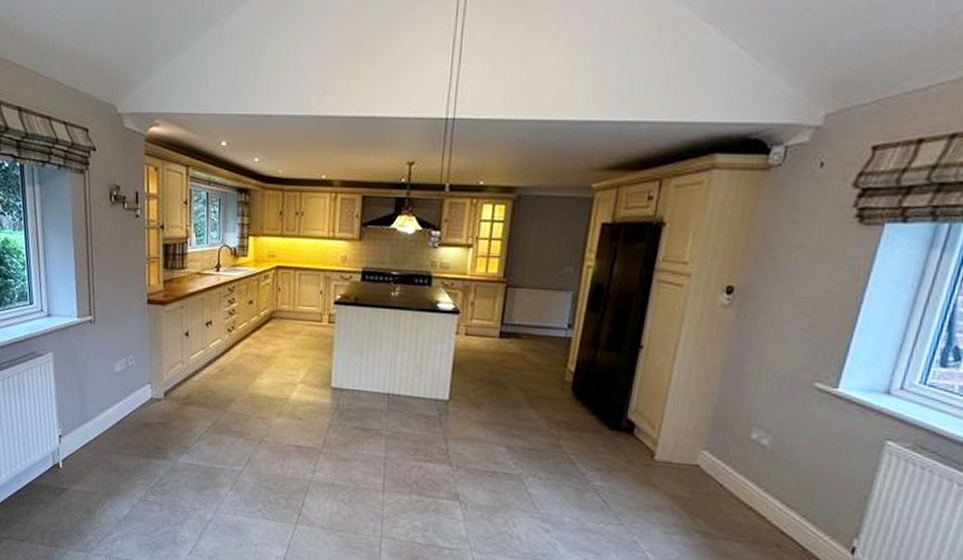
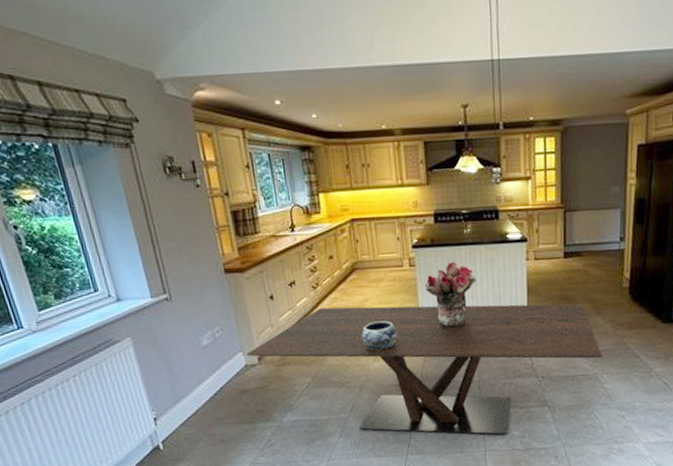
dining table: none [154,352,531,524] -> present [246,303,602,435]
decorative bowl: none [268,375,306,407] -> present [361,320,398,351]
bouquet: none [342,323,398,396] -> present [425,261,476,329]

